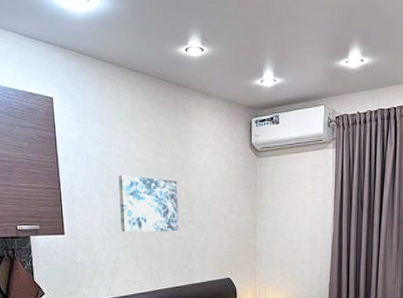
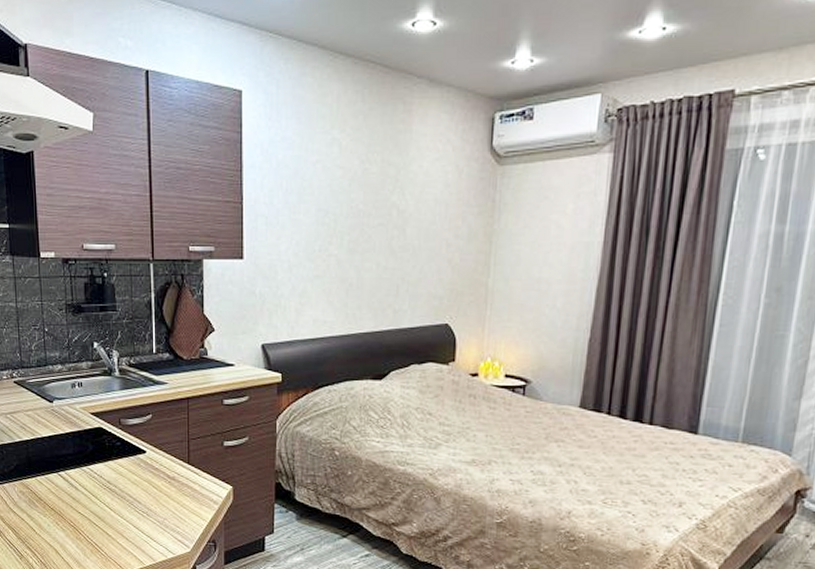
wall art: present [118,174,179,232] -> none [312,186,388,261]

